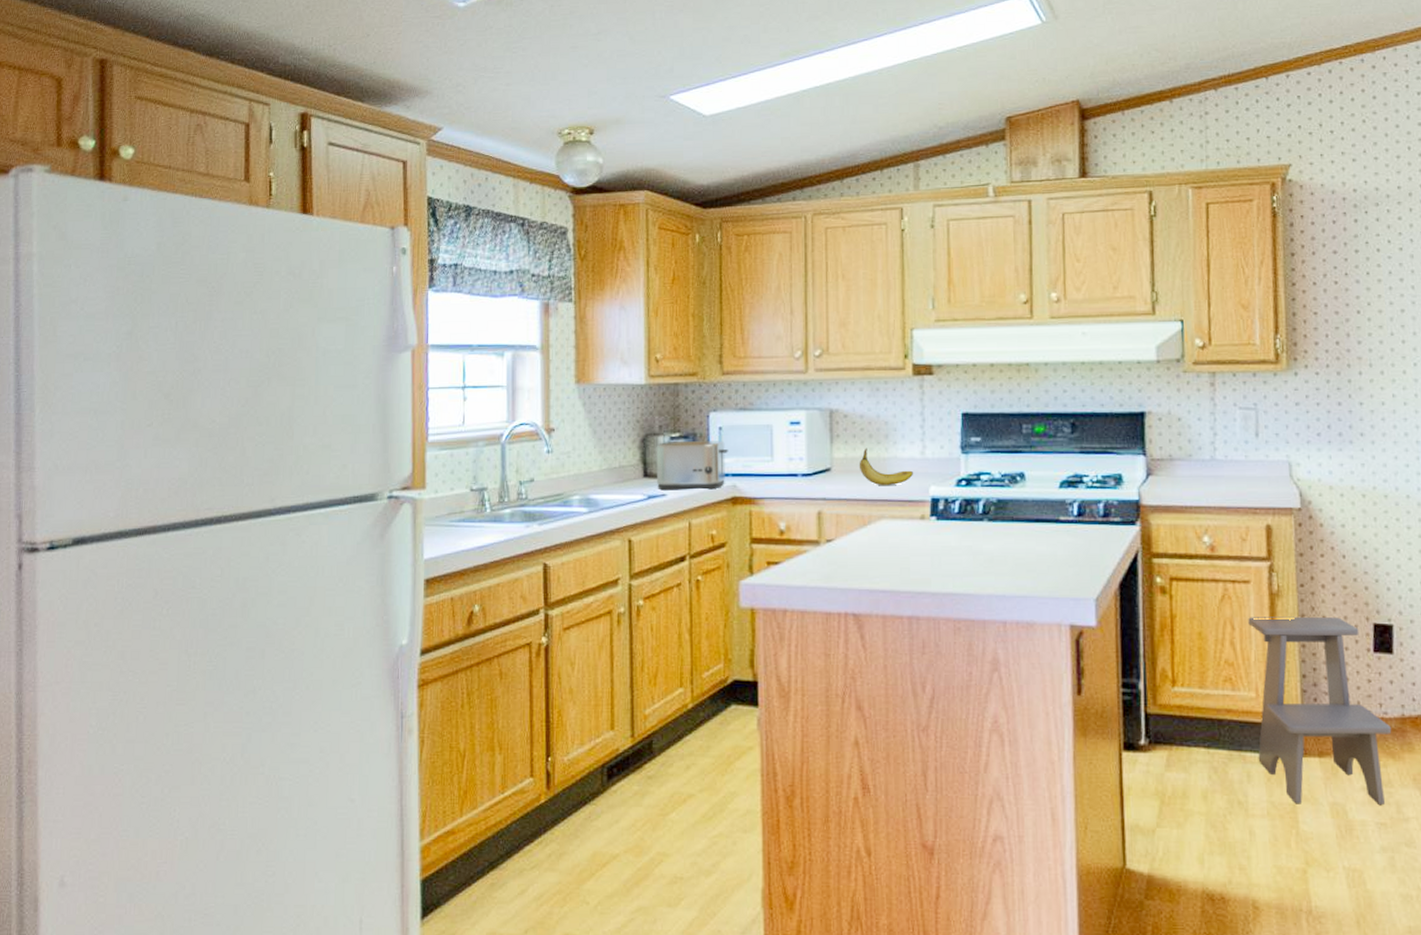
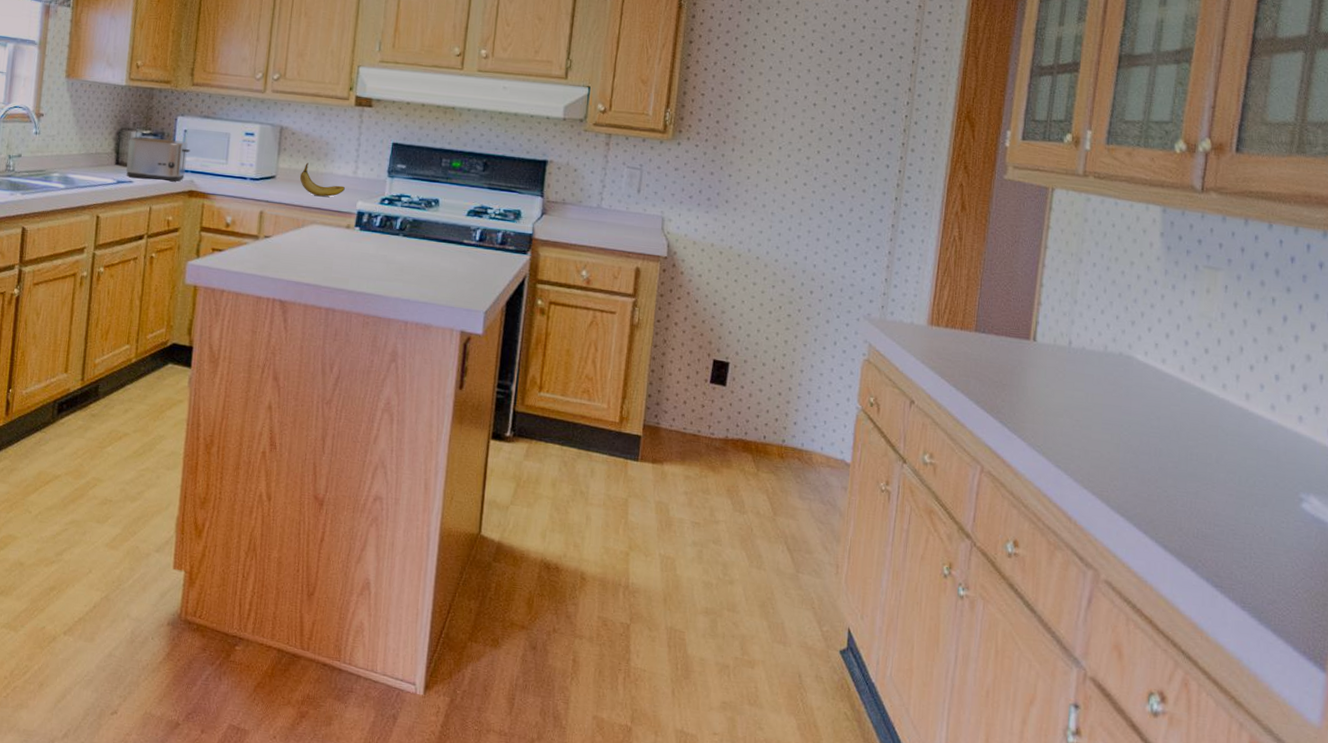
step stool: present [1248,616,1392,806] -> none [602,342,716,508]

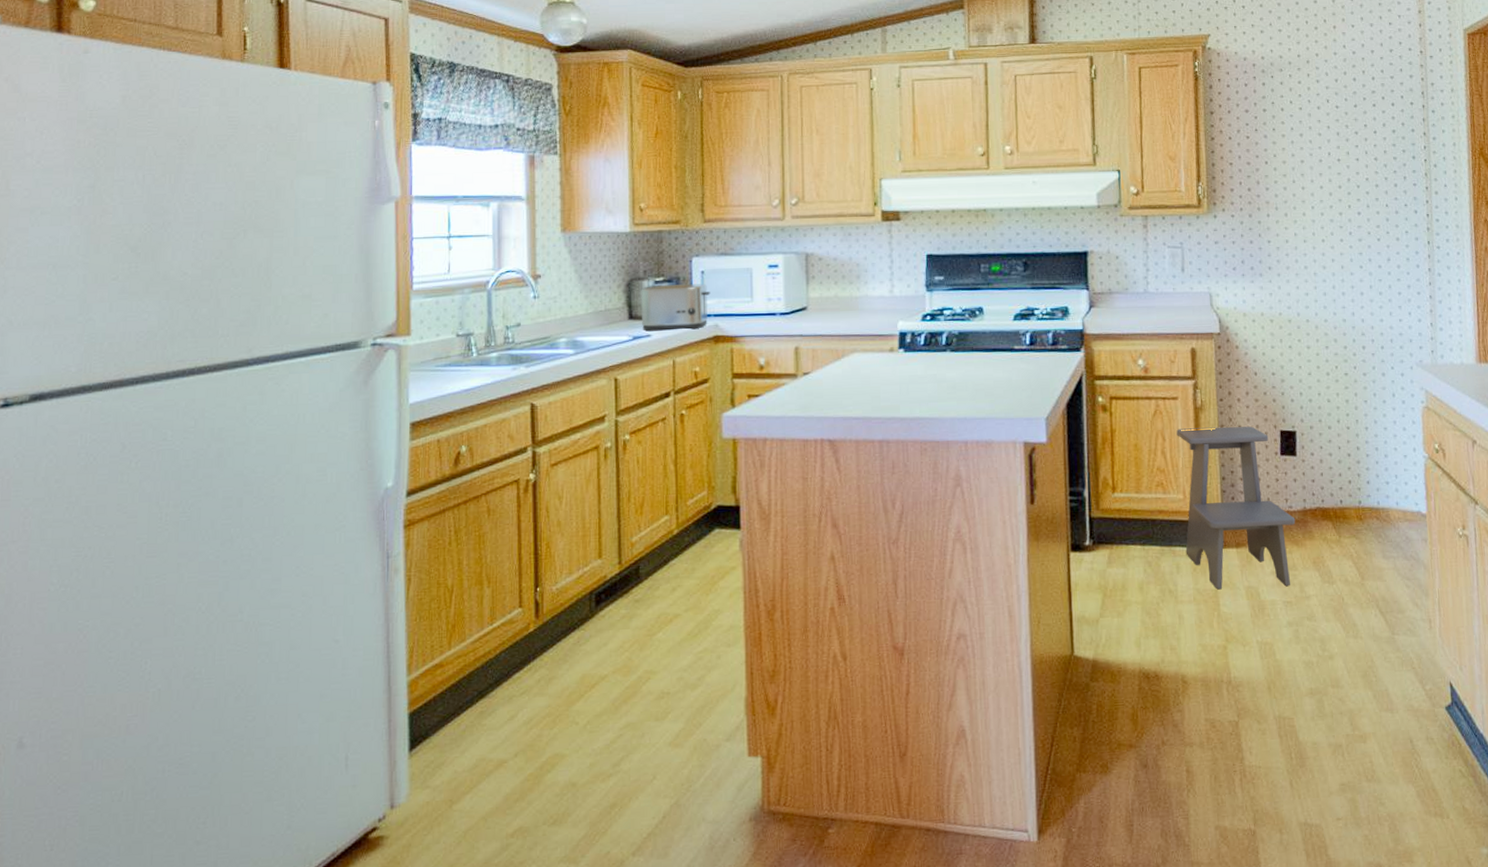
fruit: present [299,162,346,197] -> none [833,288,884,323]
step stool: none [602,342,716,508] -> present [1176,426,1296,590]

